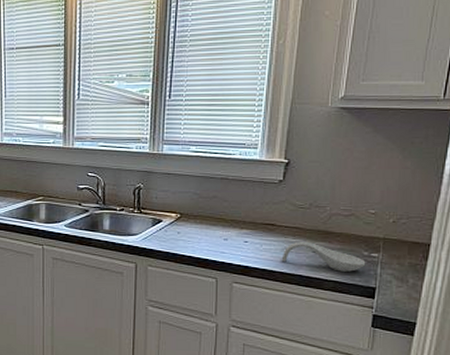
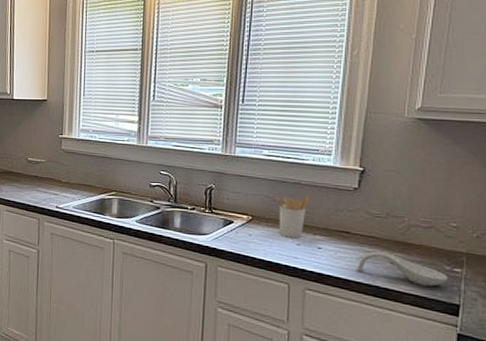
utensil holder: none [203,190,237,233] -> present [275,195,310,239]

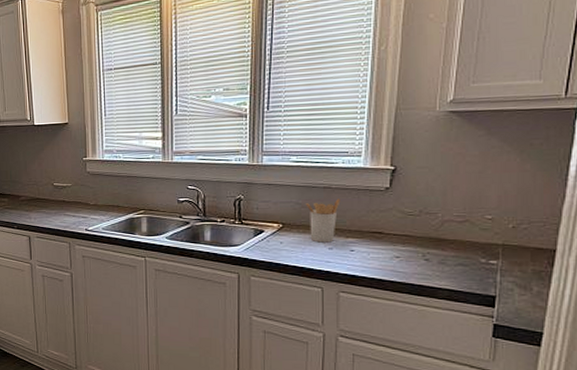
spoon rest: present [357,251,448,287] -> none [390,249,484,280]

